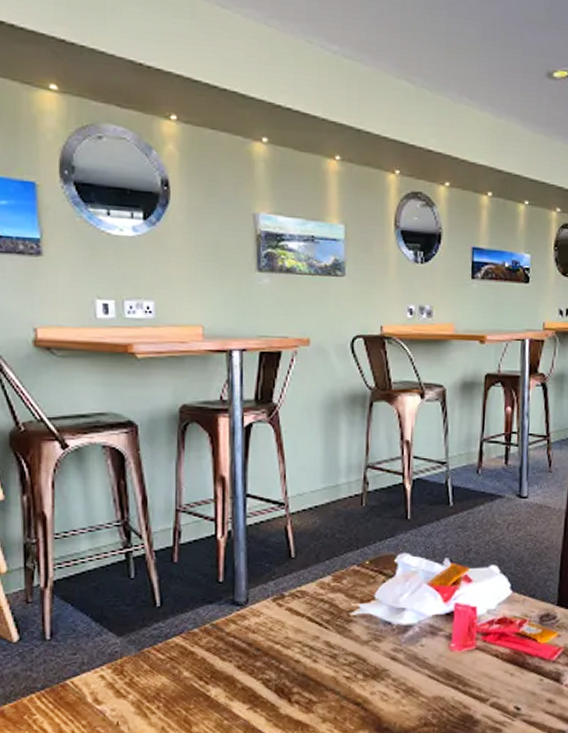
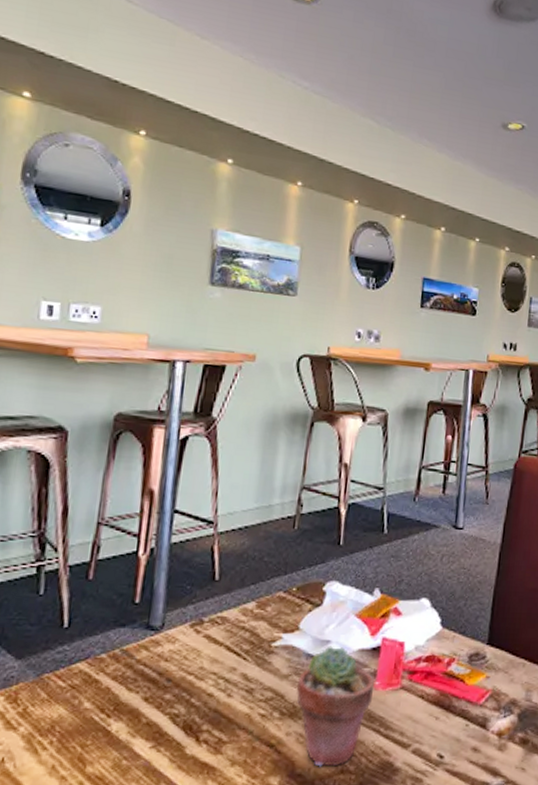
potted succulent: none [377,613,450,721] -> present [297,646,374,767]

